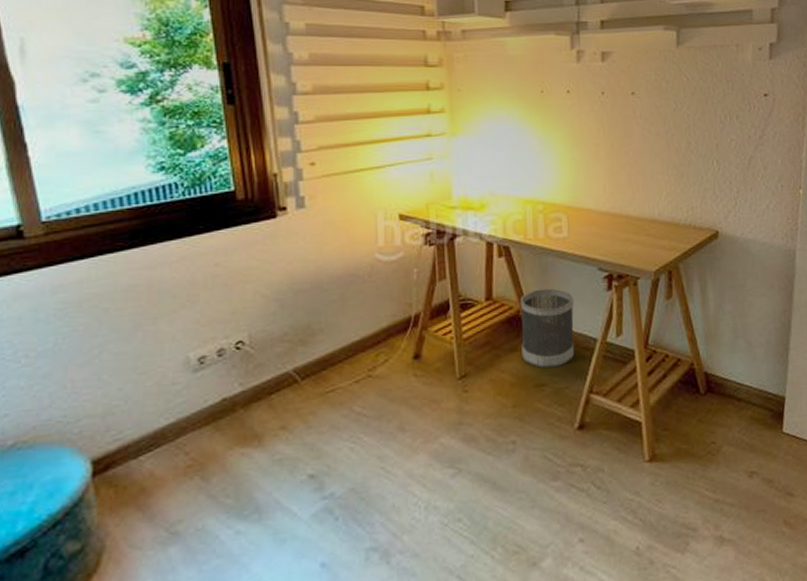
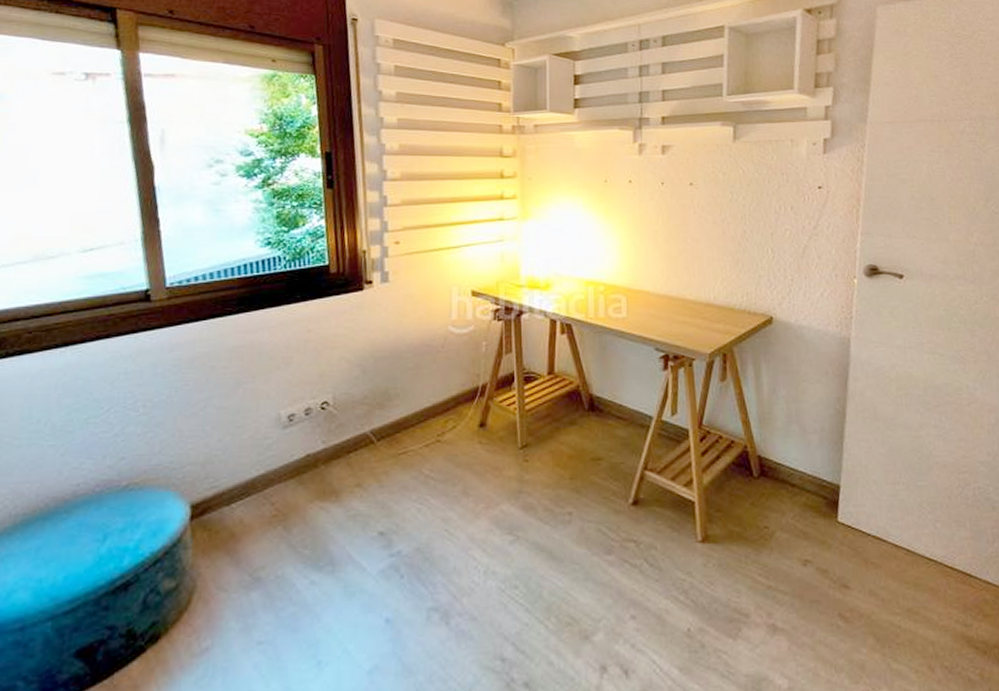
wastebasket: present [520,288,575,368] -> none [580,366,631,443]

